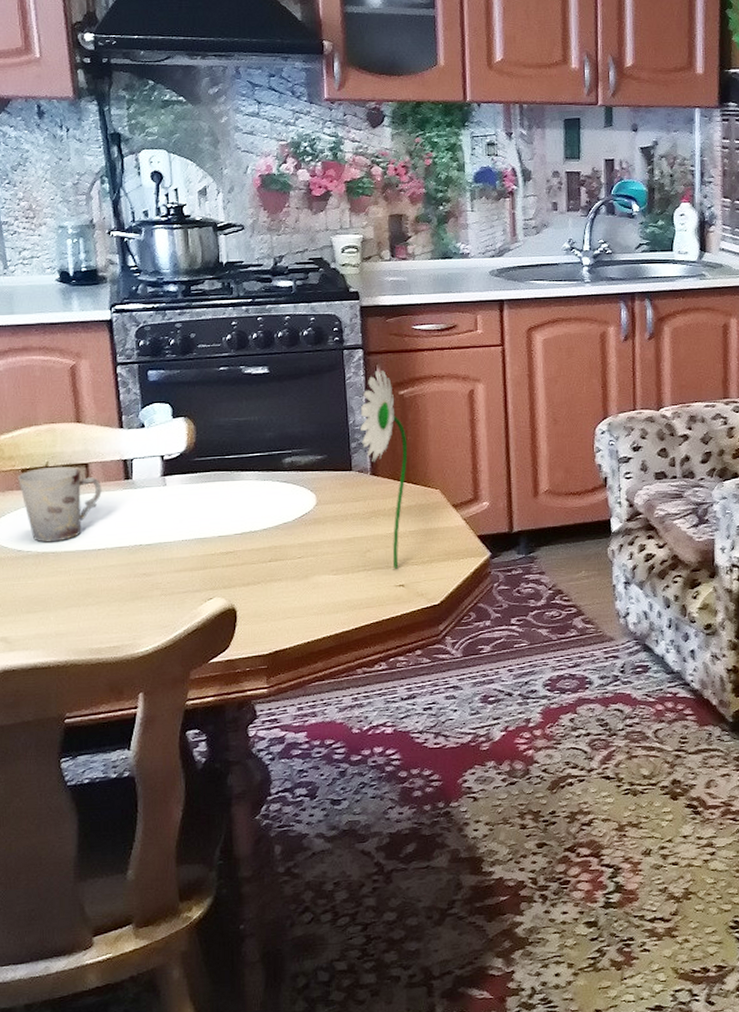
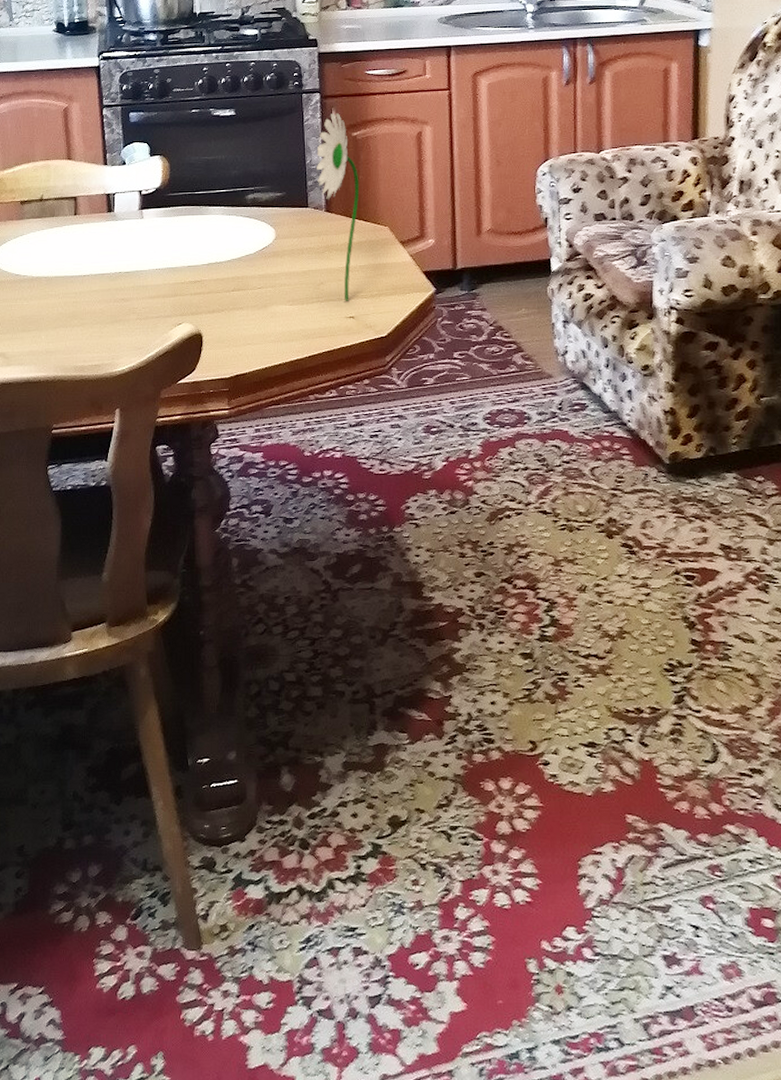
cup: present [17,467,102,543] -> none [16,200,88,268]

